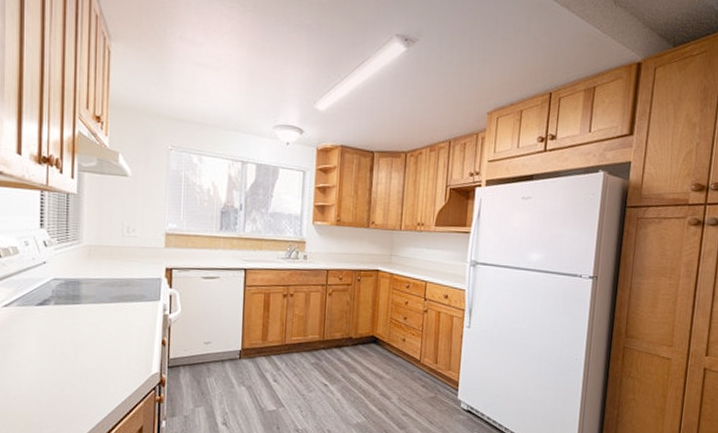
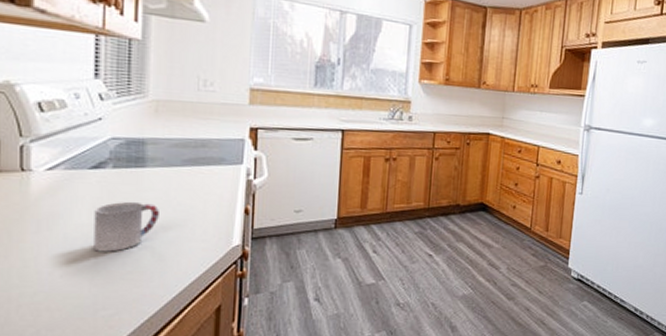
cup: none [40,333,92,378] -> present [94,201,159,252]

